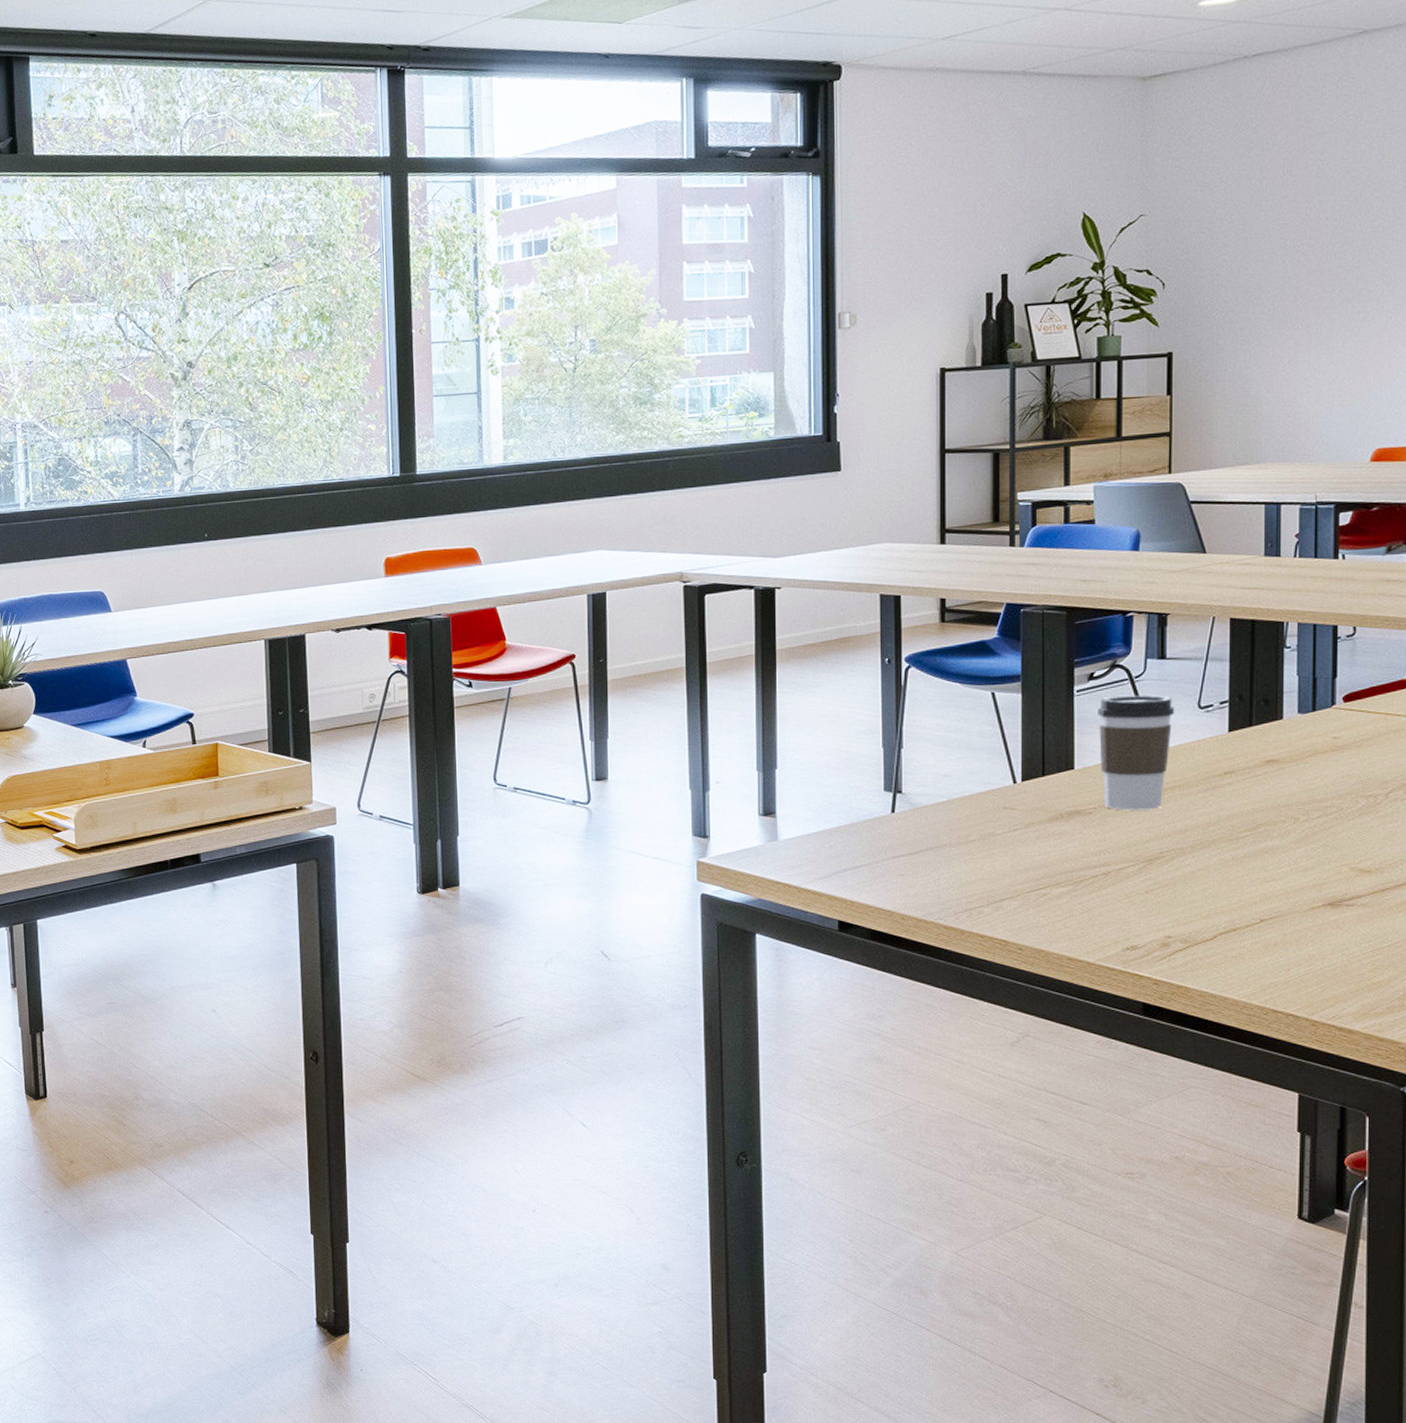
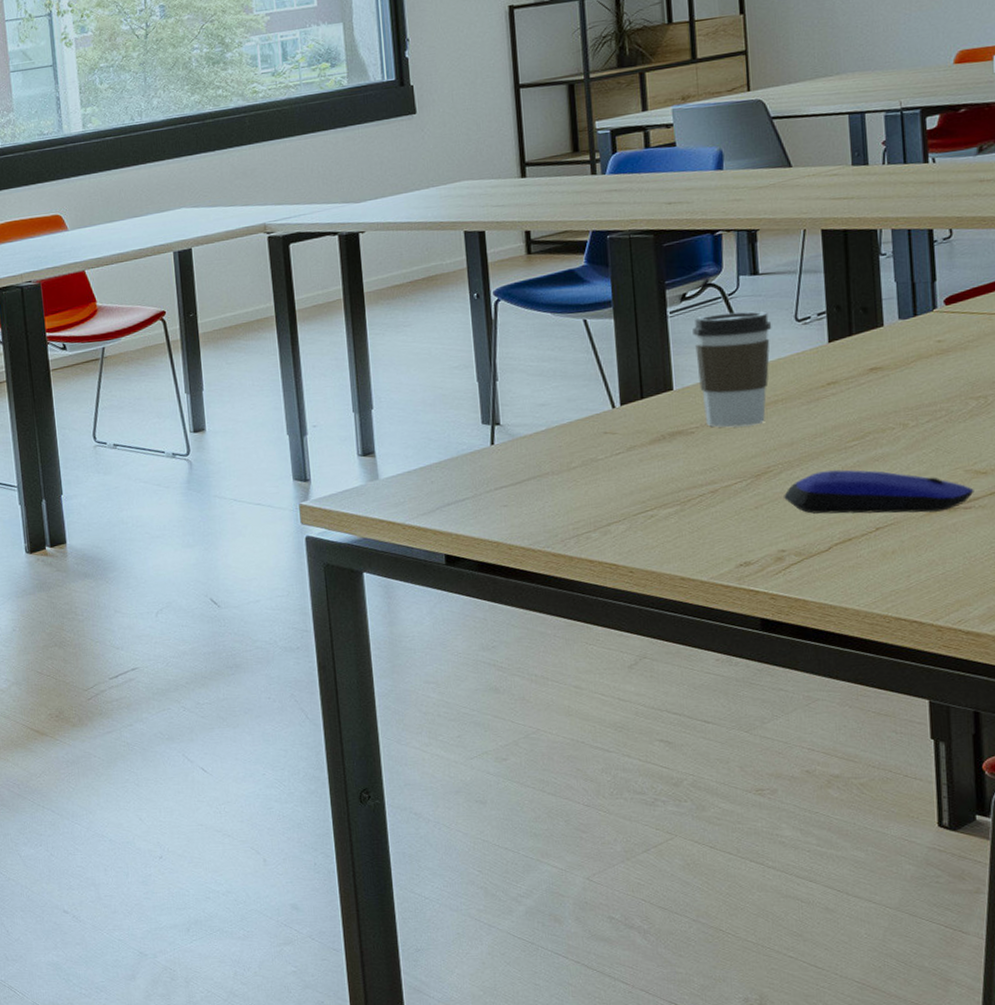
computer mouse: none [1174,860,1357,908] -> present [784,469,974,514]

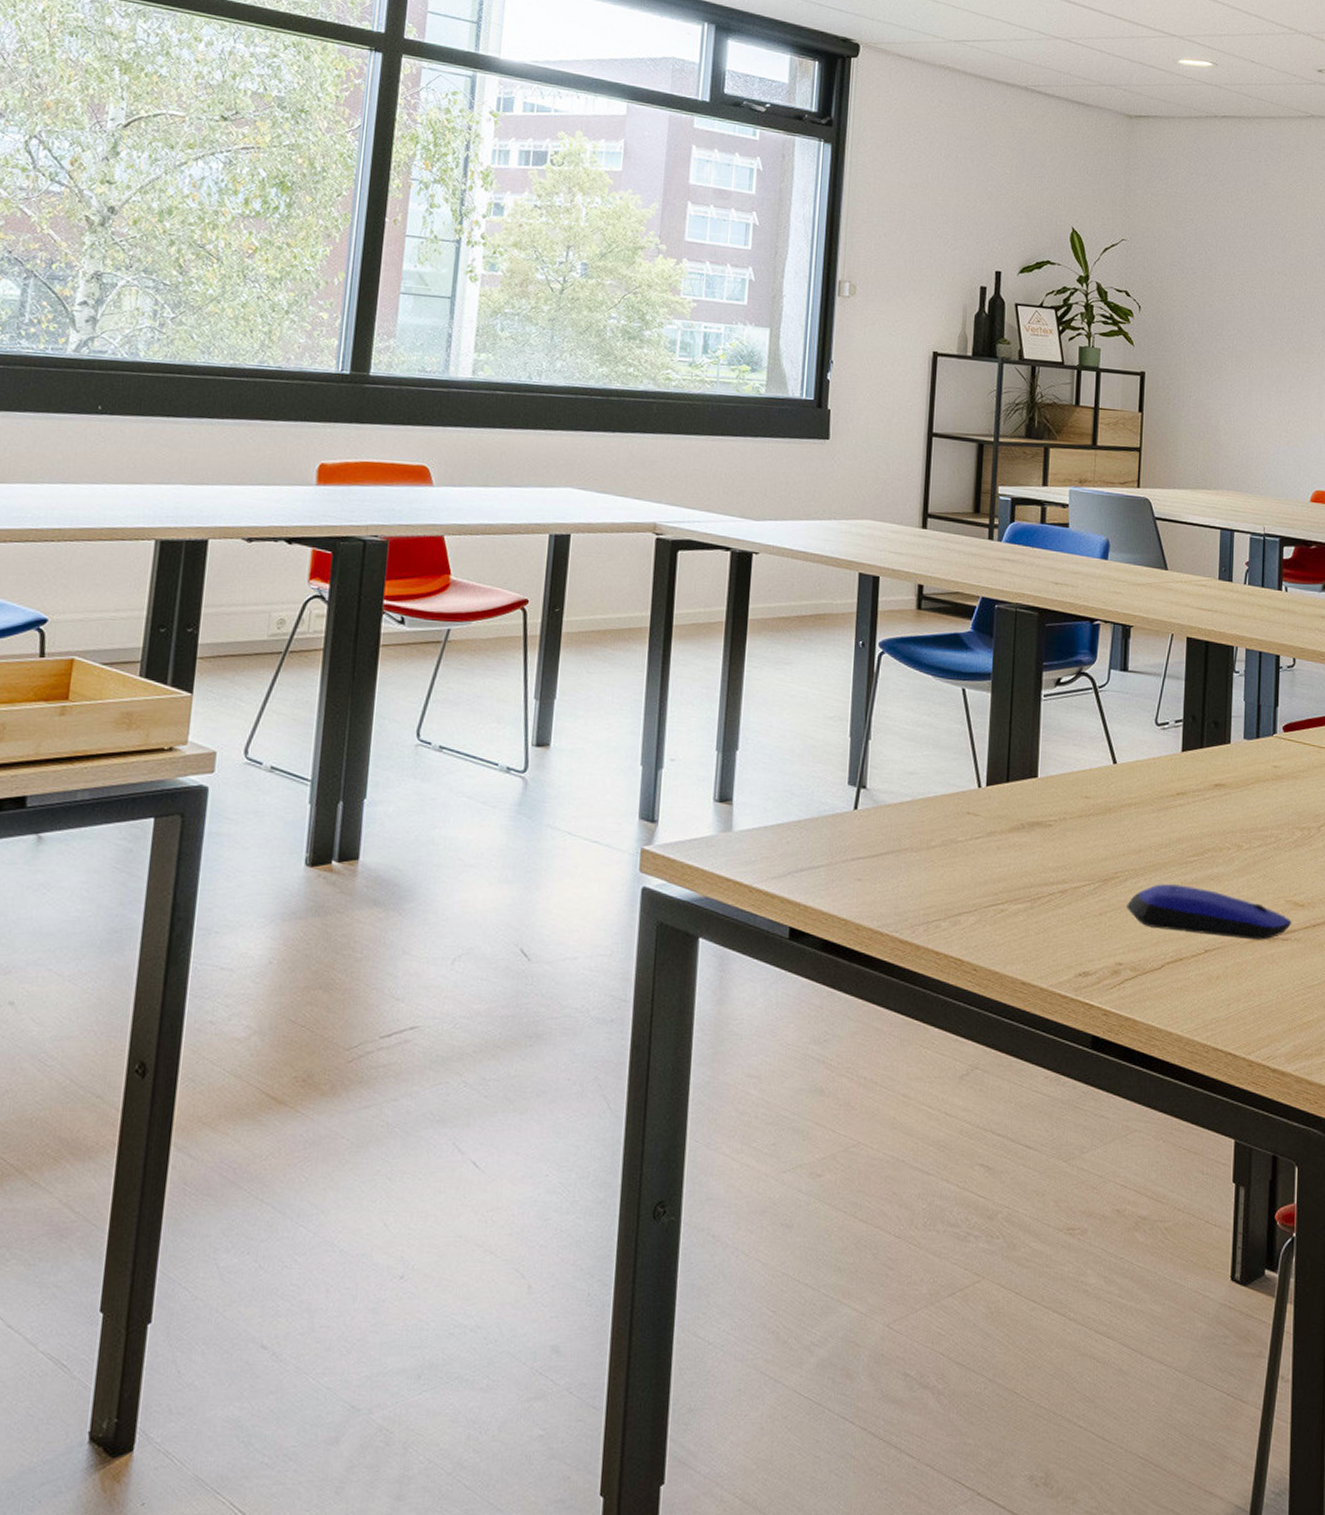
coffee cup: present [693,311,772,428] -> none [1062,704,1134,827]

